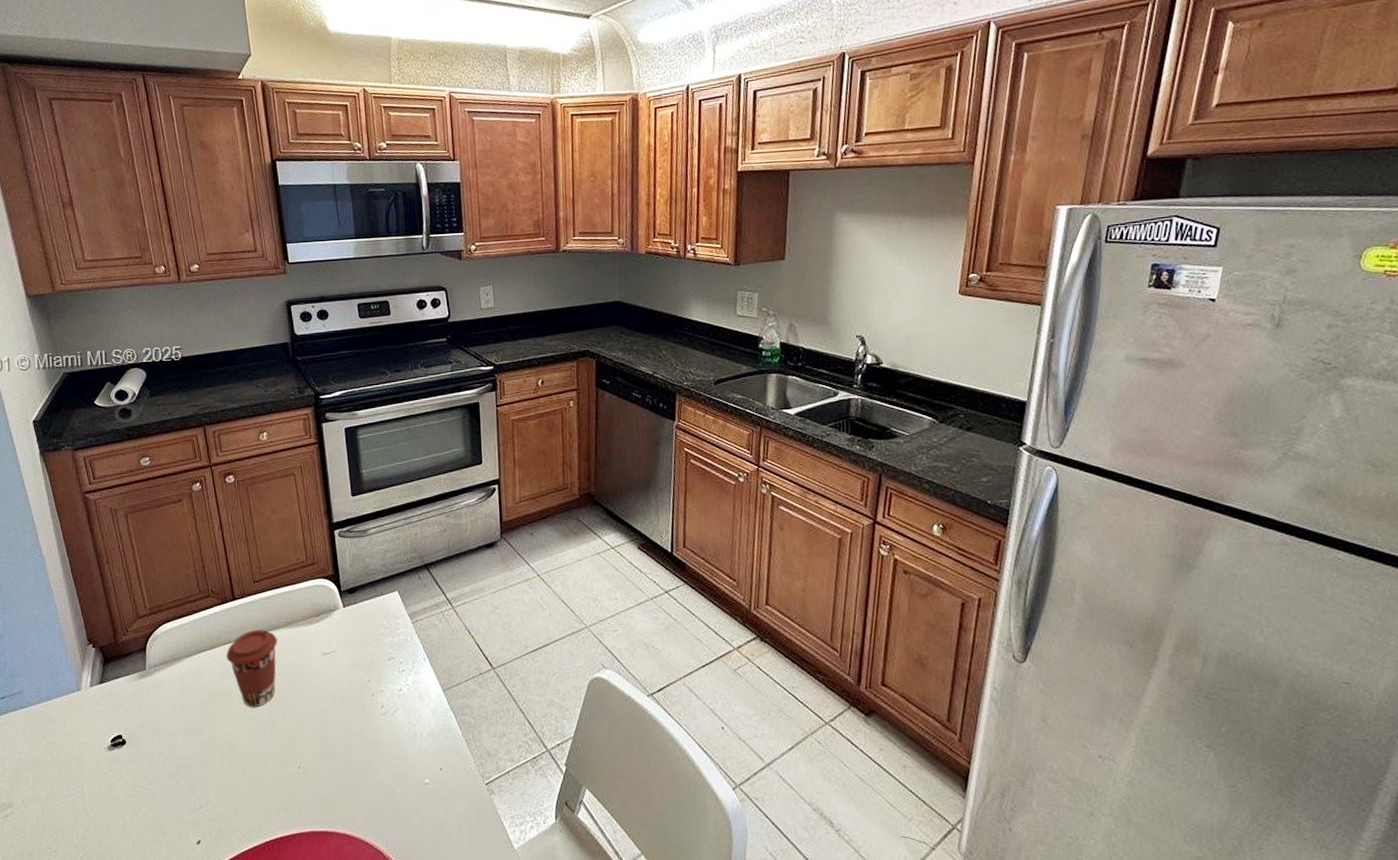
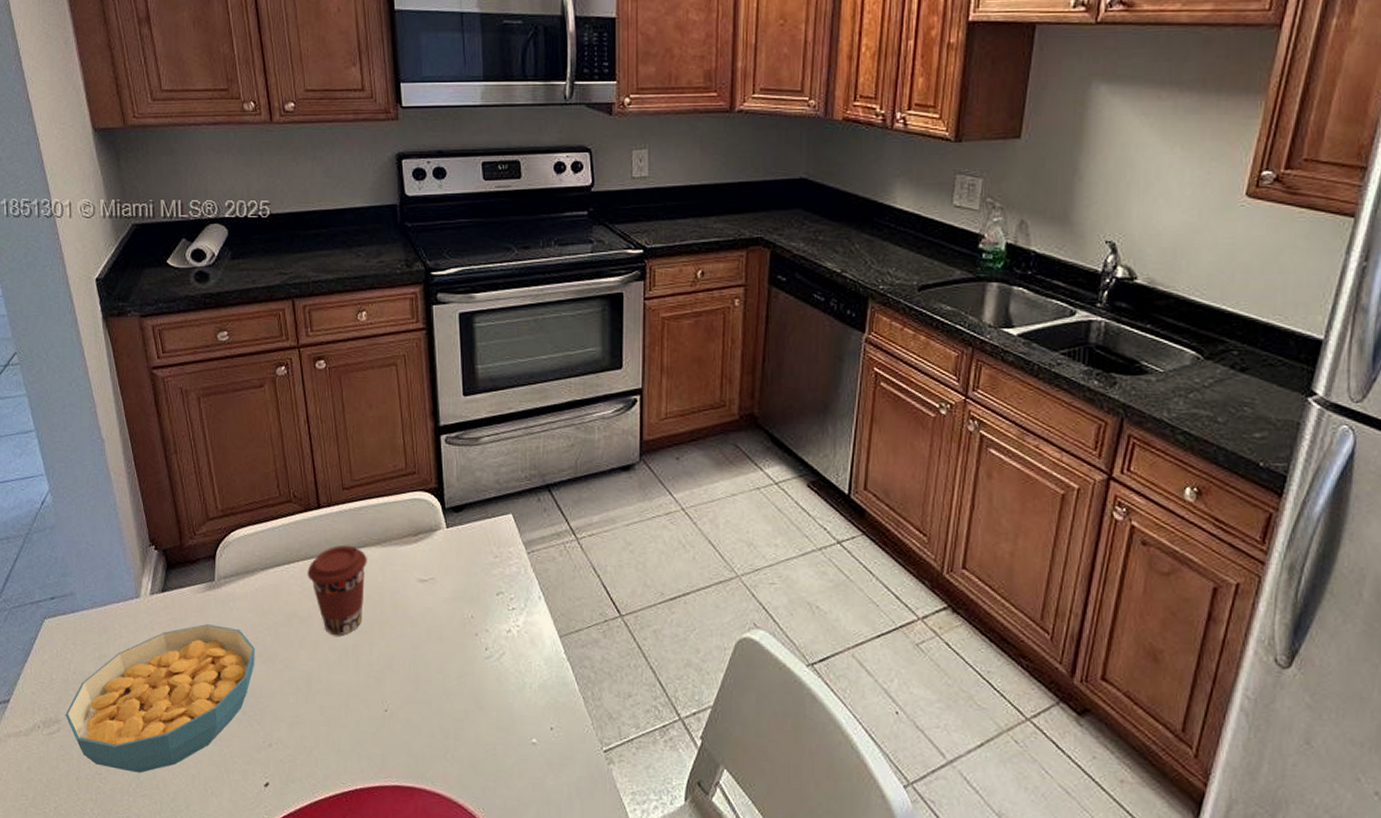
cereal bowl: none [17,708,184,844] -> present [65,624,255,773]

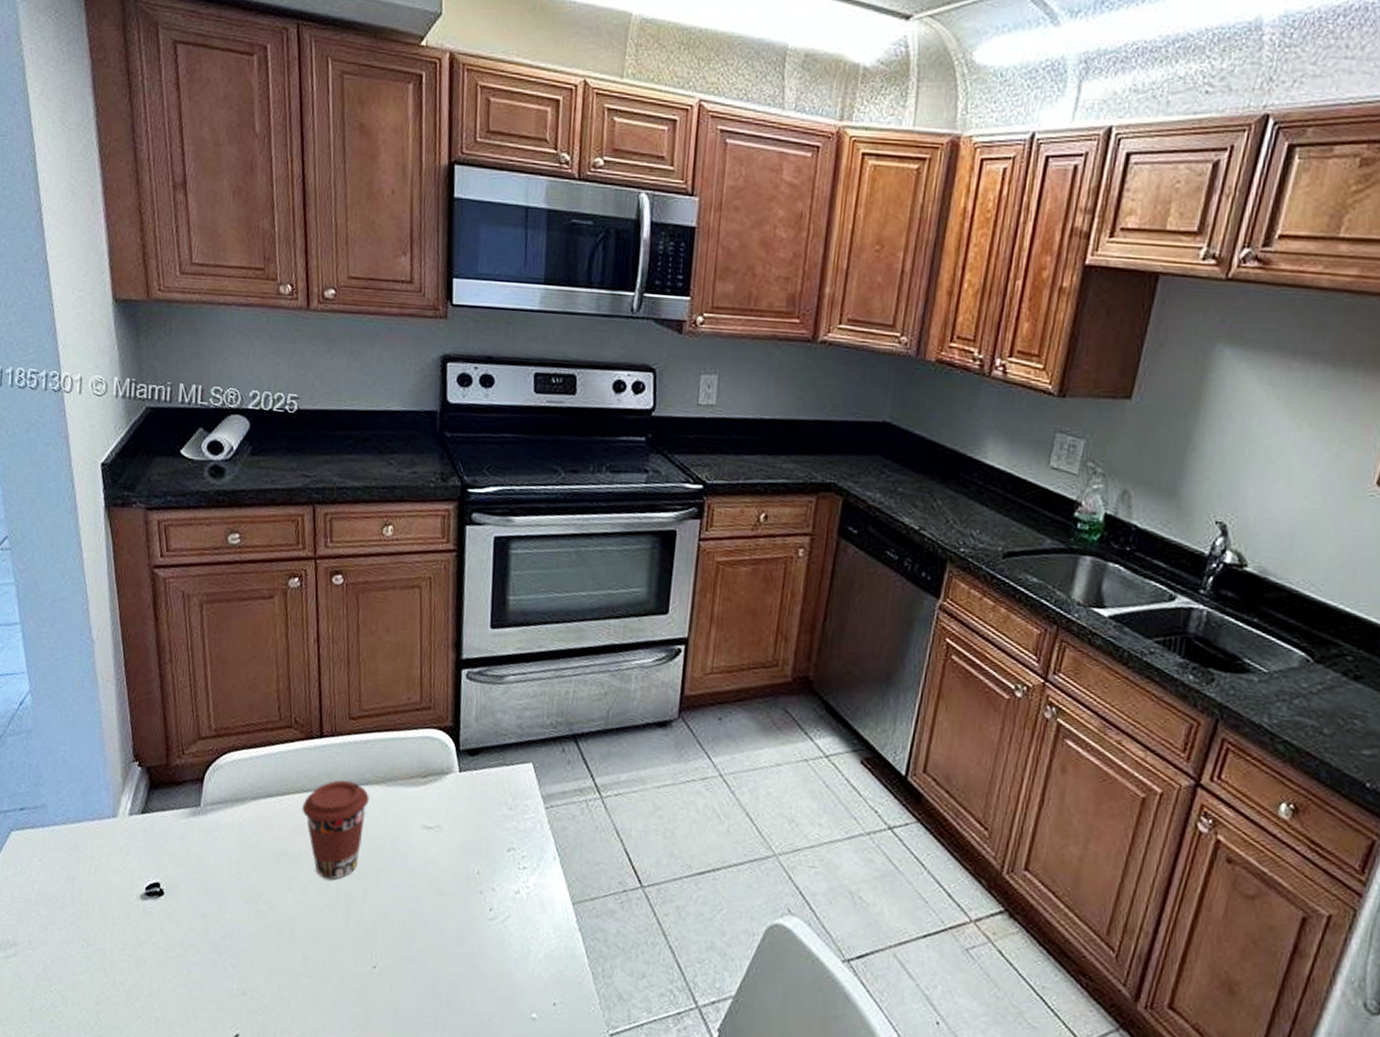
cereal bowl: present [65,624,255,773] -> none [24,853,238,1011]

